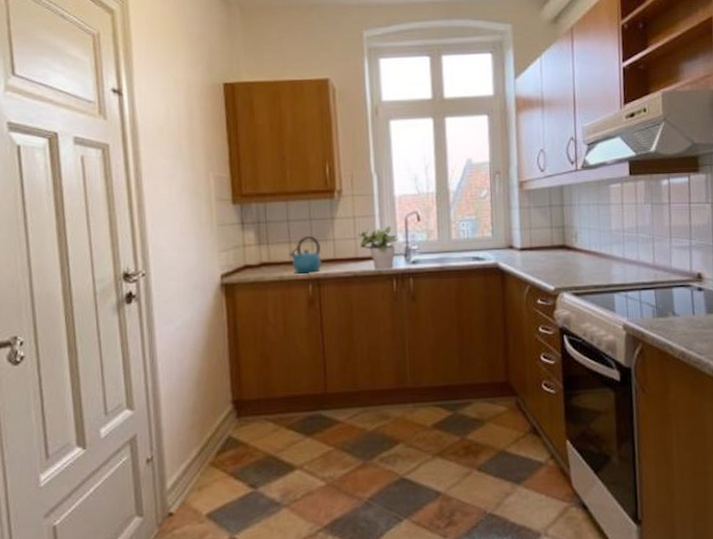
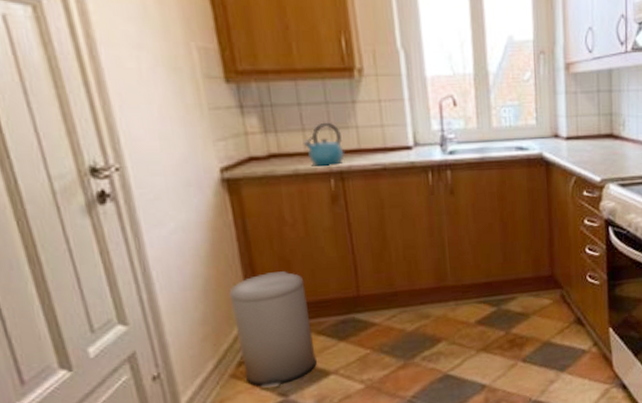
pedal bin: none [217,367,284,479] -> present [229,271,317,390]
potted plant: present [358,226,398,270] -> none [385,112,432,162]

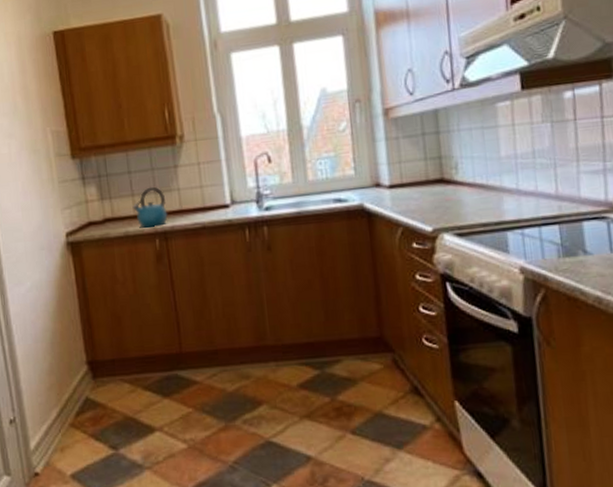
pedal bin: present [229,271,317,390] -> none [70,327,143,441]

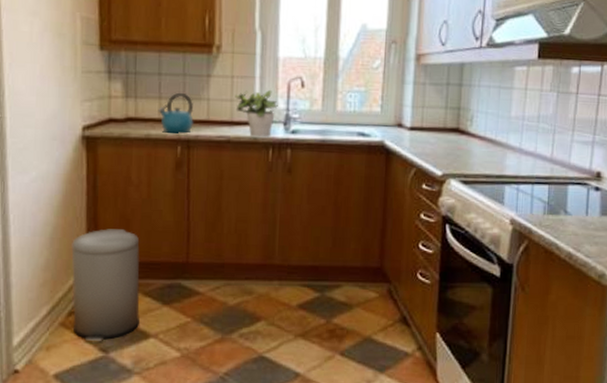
pedal bin: none [70,327,143,441] -> present [71,229,140,342]
potted plant: none [204,171,248,220] -> present [235,90,278,138]

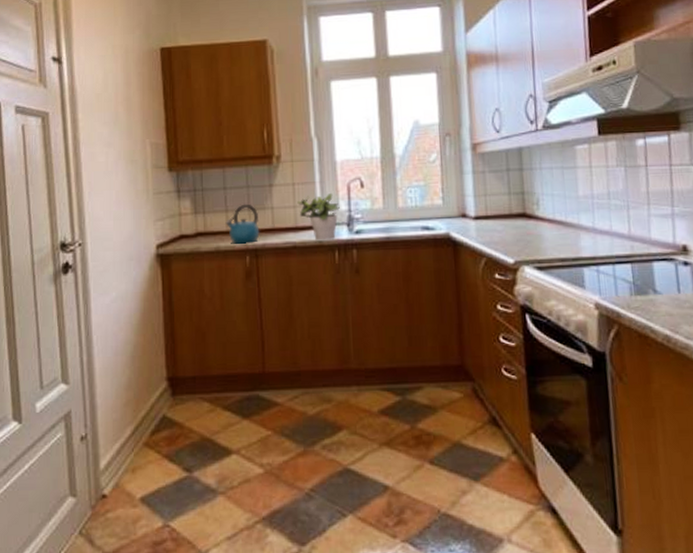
pedal bin: present [71,229,140,342] -> none [151,343,221,462]

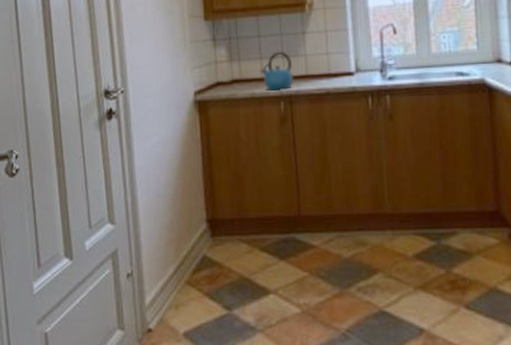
potted plant: present [297,193,340,241] -> none [330,40,373,87]

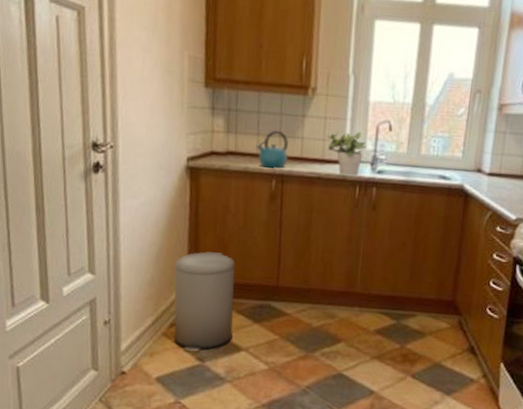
pedal bin: none [192,186,259,300] -> present [174,252,235,352]
potted plant: none [330,40,373,87] -> present [327,131,367,176]

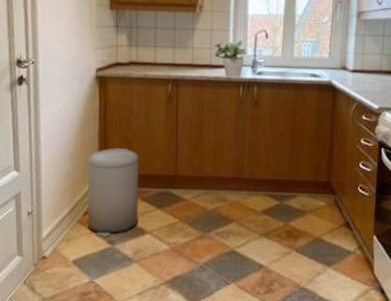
kettle: present [256,130,288,170] -> none [154,42,181,75]

